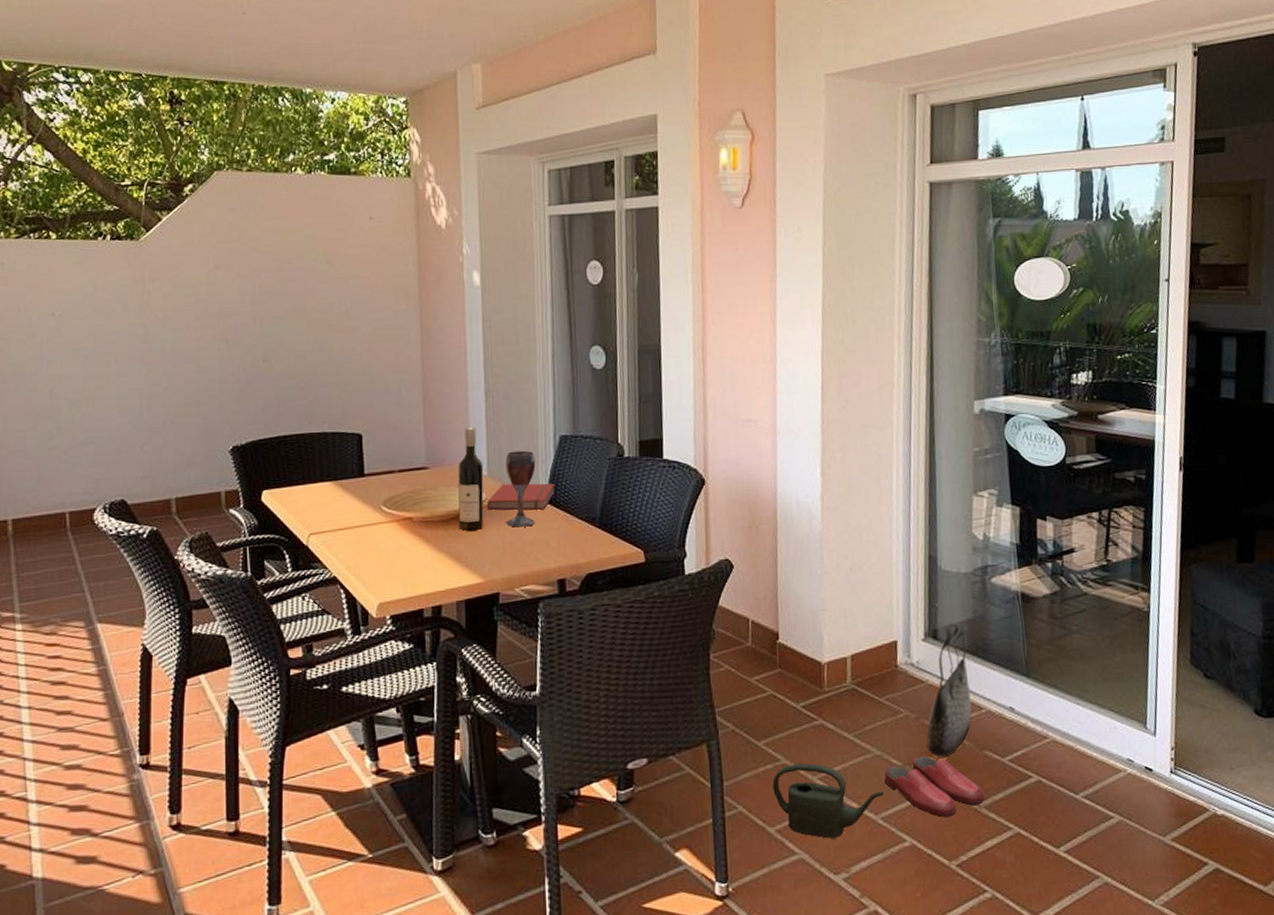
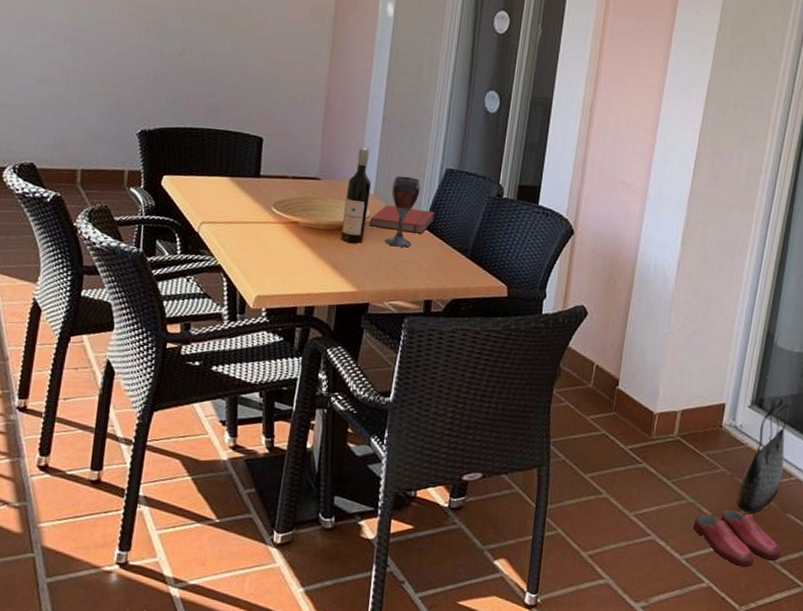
watering can: present [772,762,884,839] -> none [591,498,691,570]

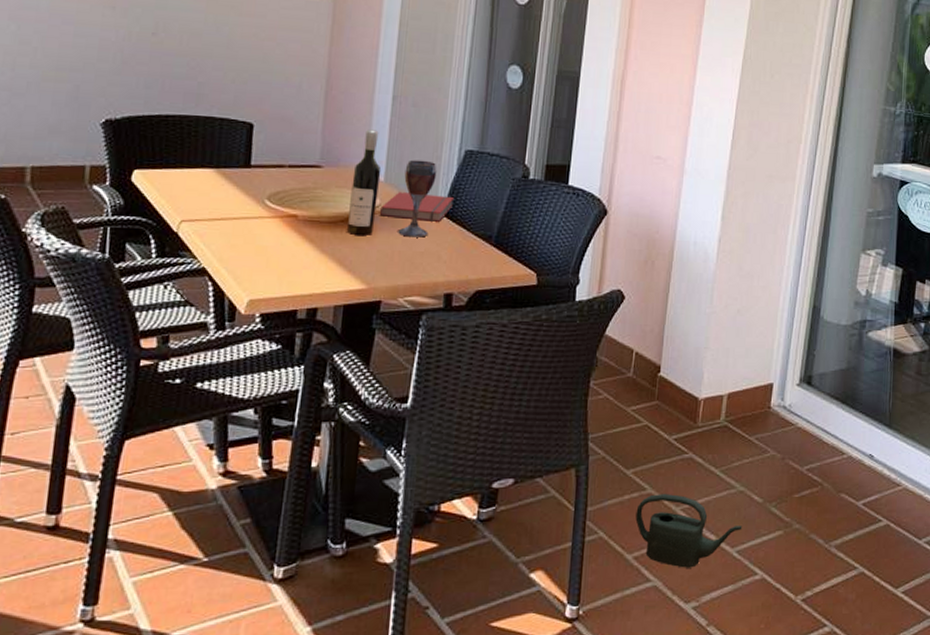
watering can: none [591,498,691,570] -> present [635,493,743,568]
slippers: present [693,509,782,567] -> none [744,494,836,553]
tote bag: present [737,396,792,514] -> none [788,372,840,497]

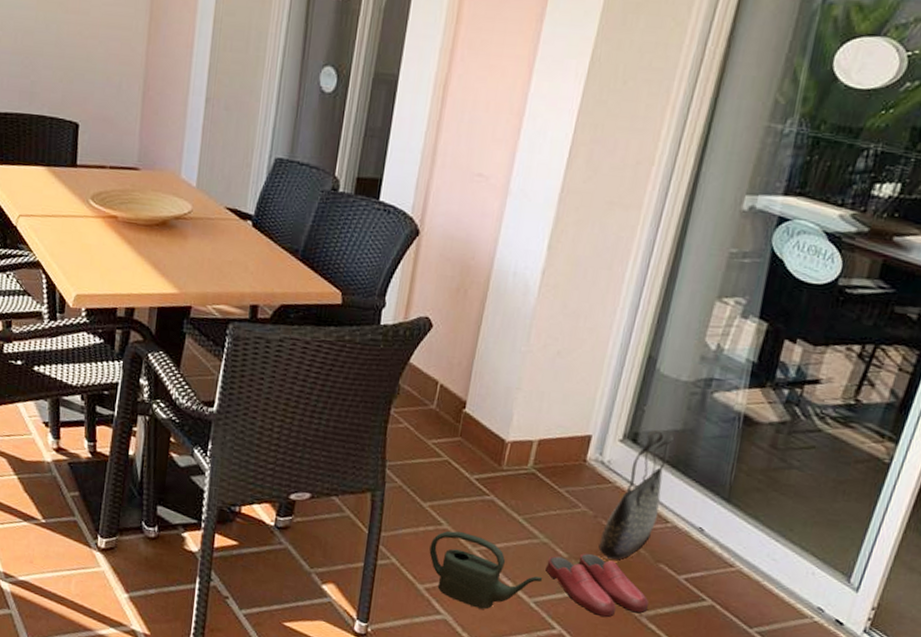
bottle: present [346,129,382,235] -> none [160,132,194,241]
book: present [379,192,455,222] -> none [191,198,263,232]
cup: present [398,160,437,238] -> none [208,166,247,247]
slippers: none [744,494,836,553] -> present [546,552,650,617]
tote bag: none [788,372,840,497] -> present [599,430,674,560]

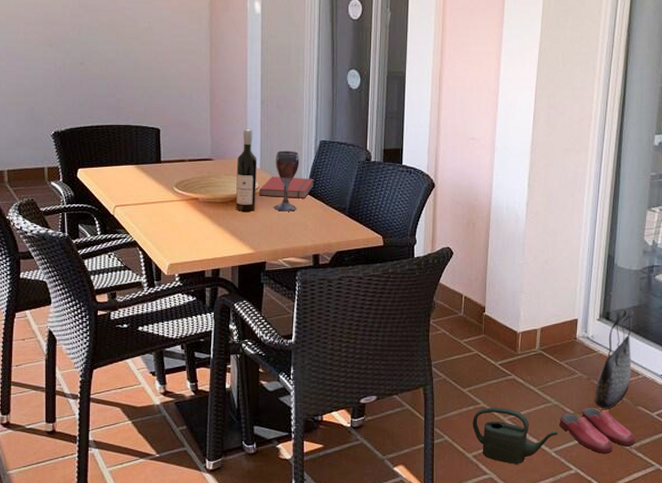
bottle: none [160,132,194,241] -> present [235,128,257,211]
book: none [191,198,263,232] -> present [258,177,315,199]
cup: none [208,166,247,247] -> present [274,150,299,212]

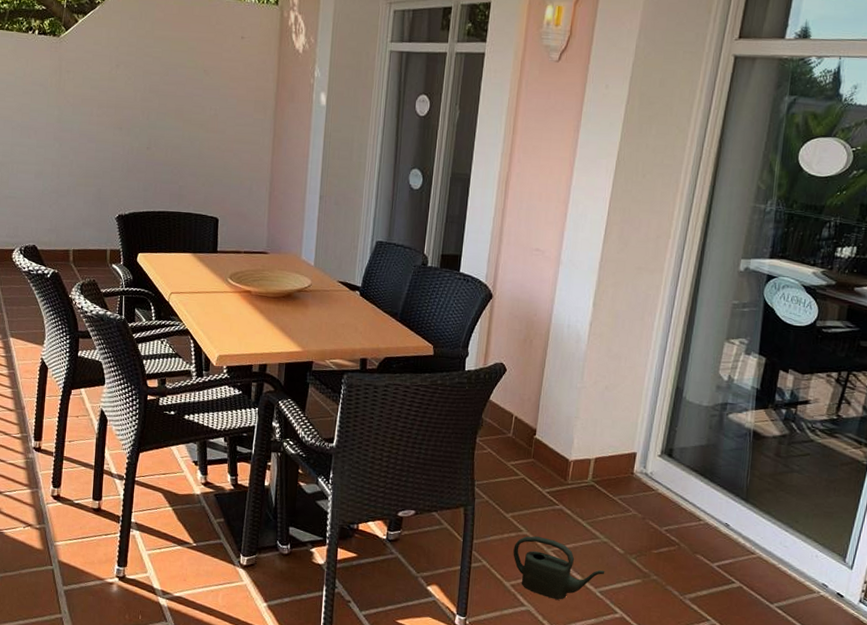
bottle: present [235,128,257,211] -> none [286,223,312,309]
book: present [258,177,315,199] -> none [310,275,368,300]
cup: present [274,150,299,212] -> none [325,248,354,312]
slippers: present [559,407,636,453] -> none [607,548,691,601]
tote bag: present [594,309,634,409] -> none [648,446,700,553]

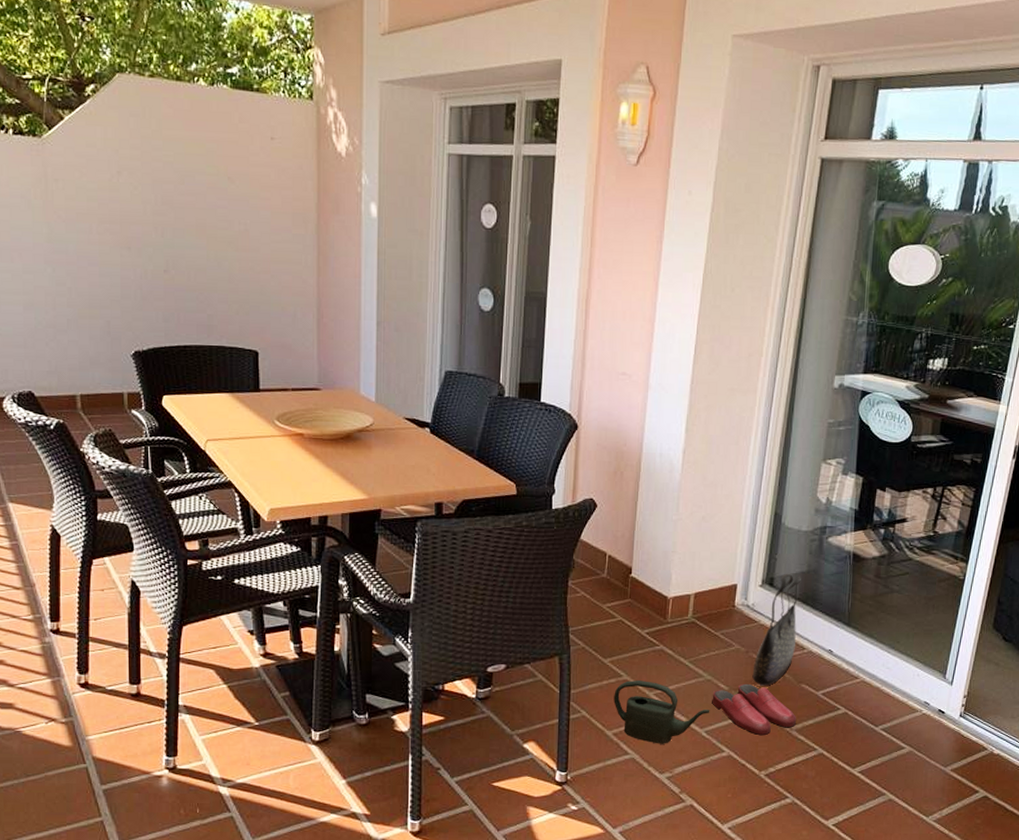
slippers: none [607,548,691,601] -> present [712,683,797,735]
tote bag: none [648,446,700,553] -> present [752,574,801,686]

